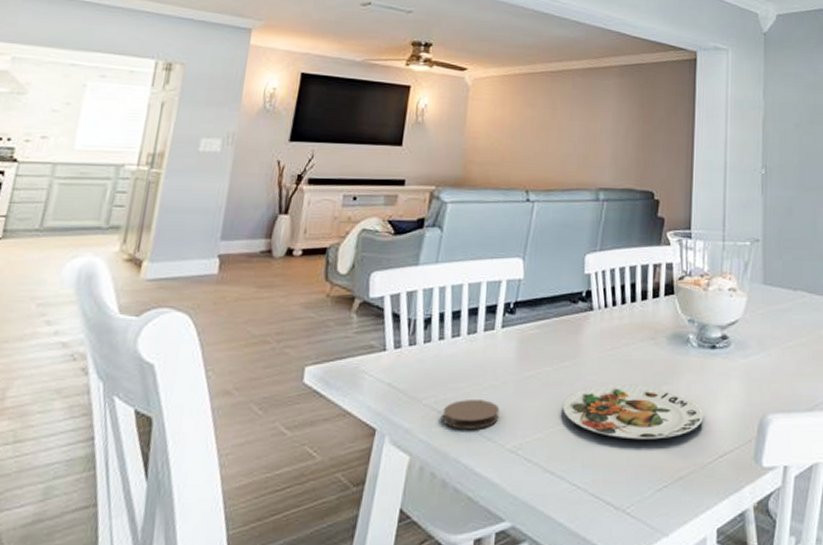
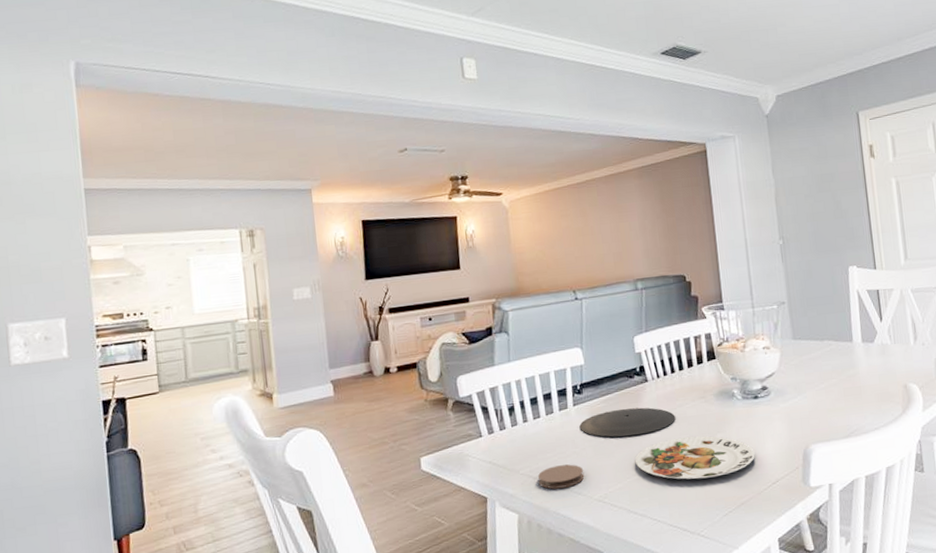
plate: none [504,340,618,375] -> present [579,407,676,437]

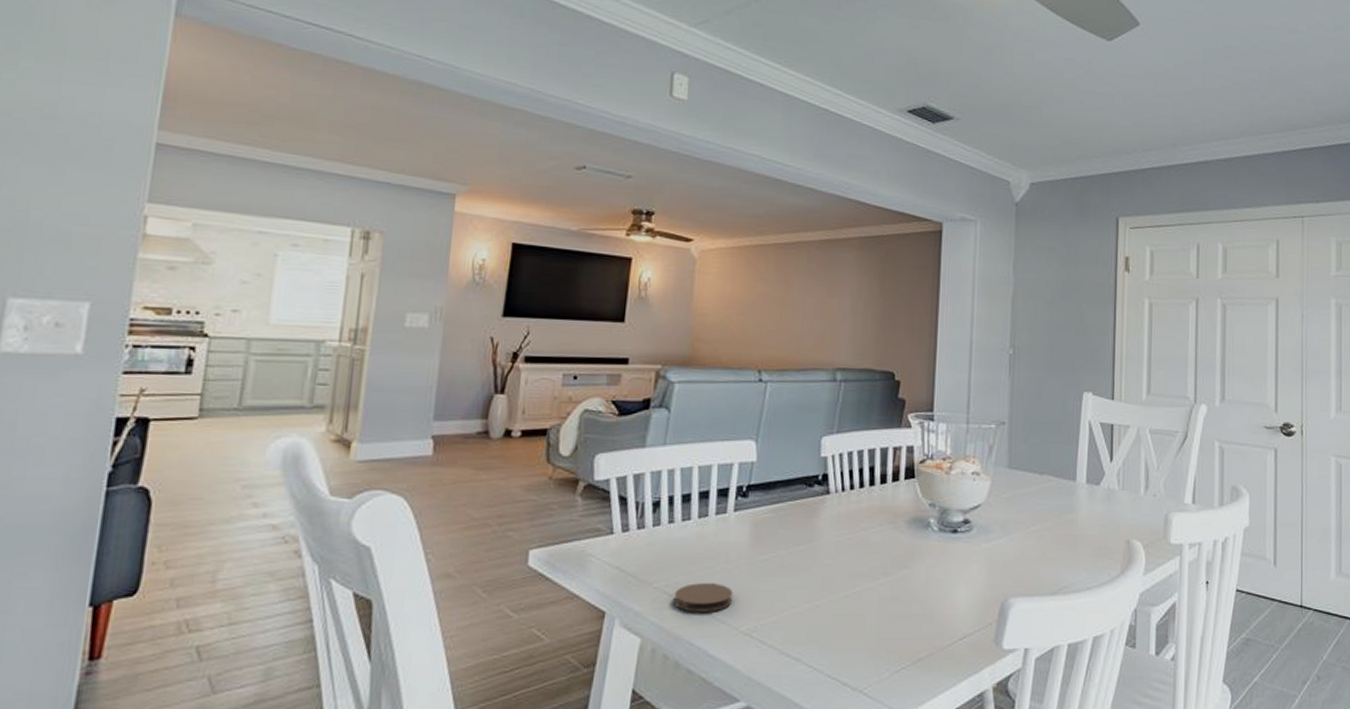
plate: present [579,407,676,437] -> none [737,524,856,558]
plate: present [635,436,755,480] -> none [798,568,943,623]

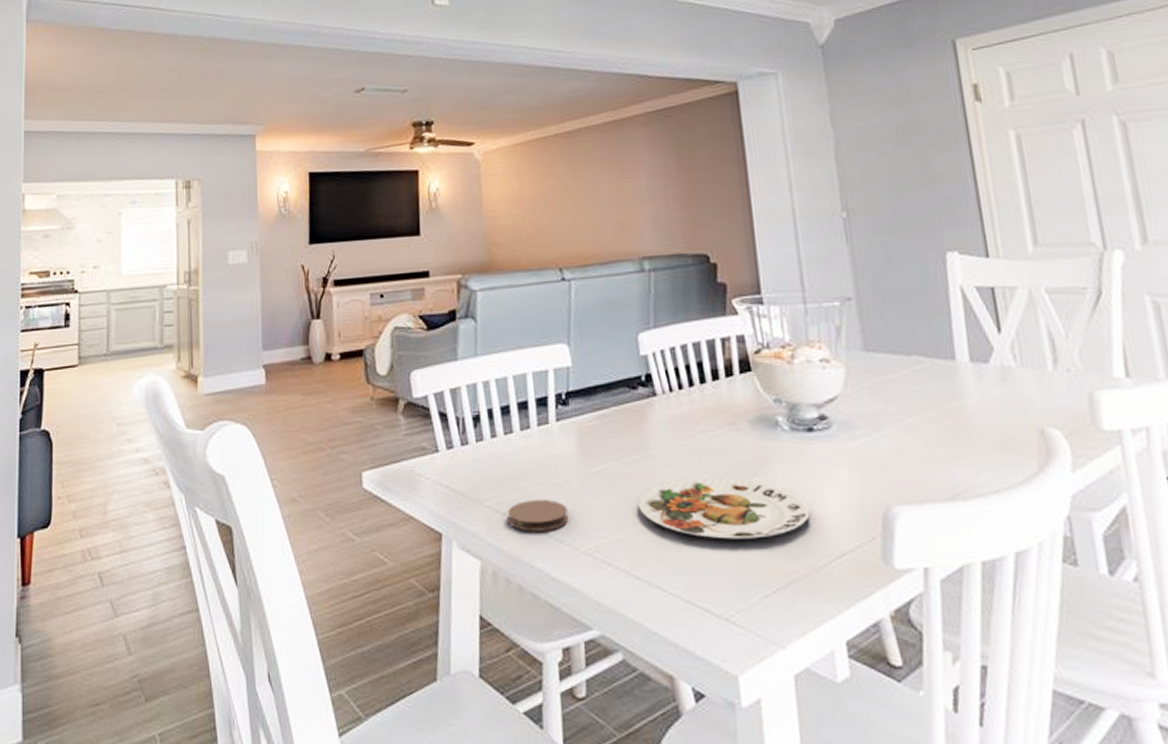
plate: none [798,568,943,623] -> present [637,477,810,539]

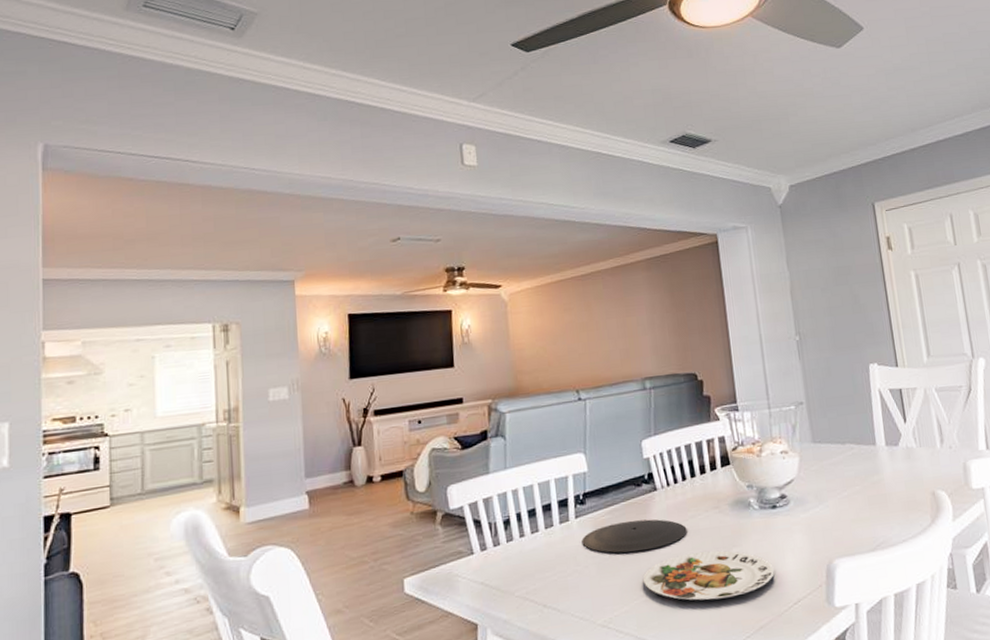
coaster: present [507,500,569,532] -> none [534,584,587,614]
plate: none [563,430,695,469] -> present [582,519,687,553]

